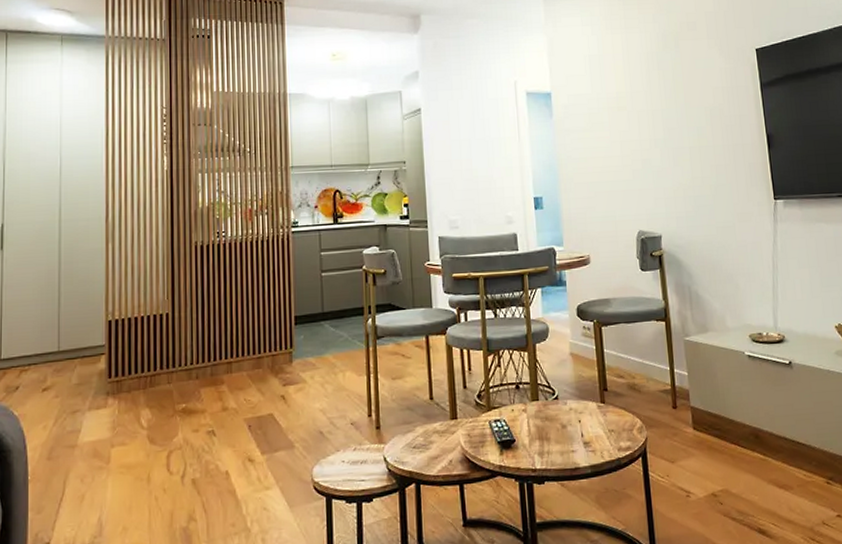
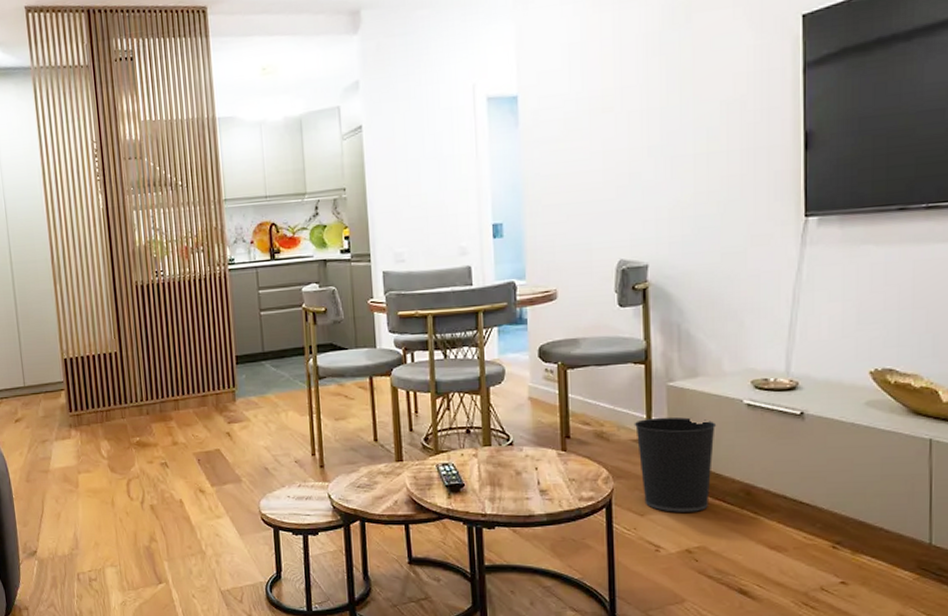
wastebasket: none [660,368,727,458] -> present [634,417,717,512]

